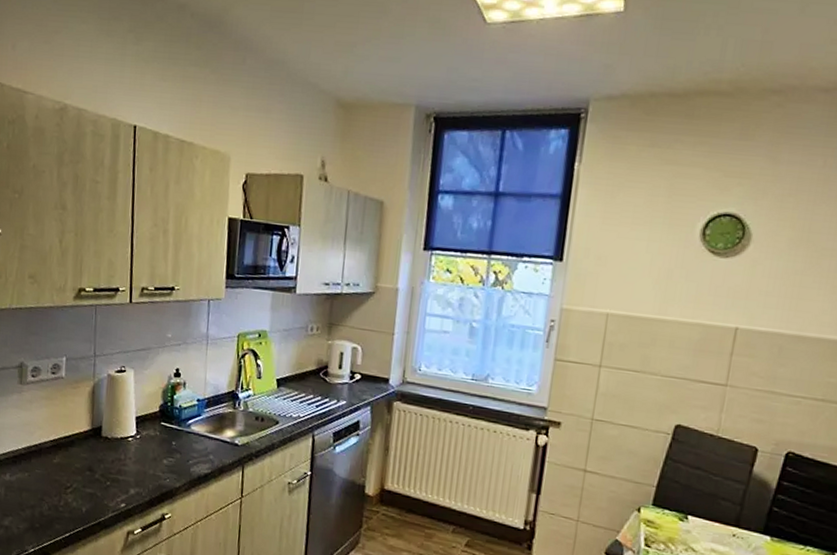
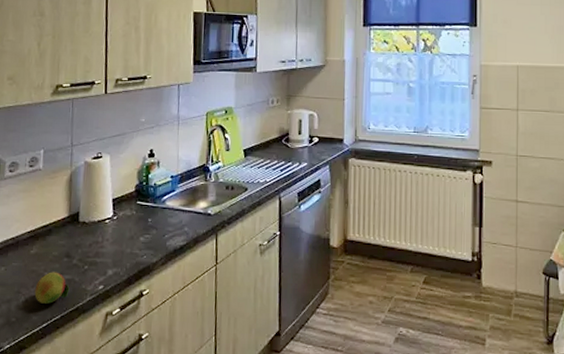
fruit: none [57,483,92,515] -> present [34,272,70,304]

